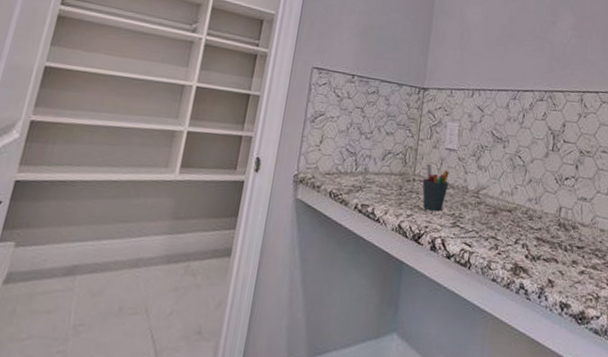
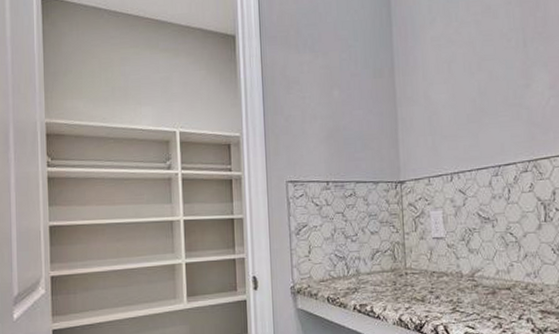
pen holder: present [422,165,449,211] -> none [415,256,442,300]

